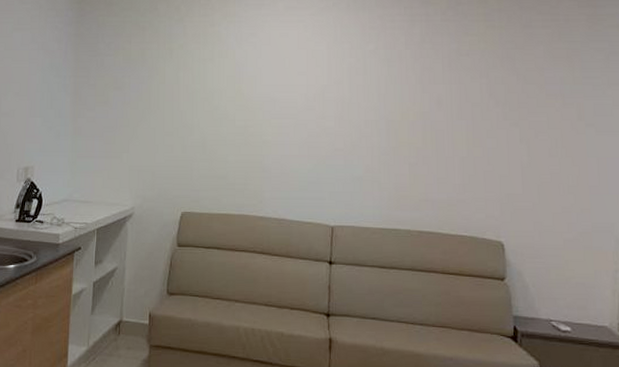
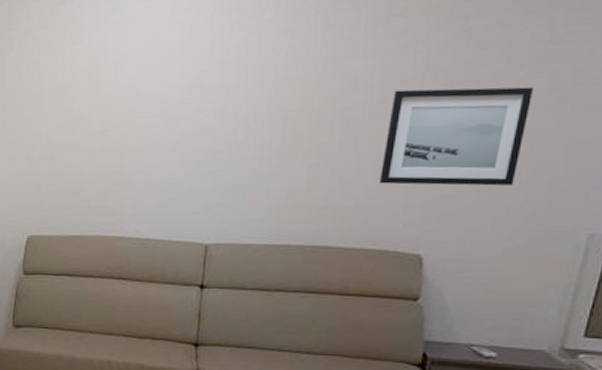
wall art: none [464,110,568,188] -> present [378,86,534,186]

